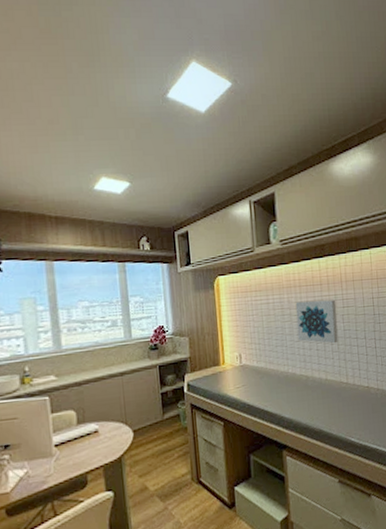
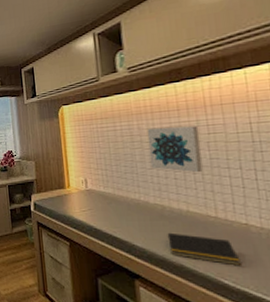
notepad: none [310,400,363,425] -> present [167,232,241,266]

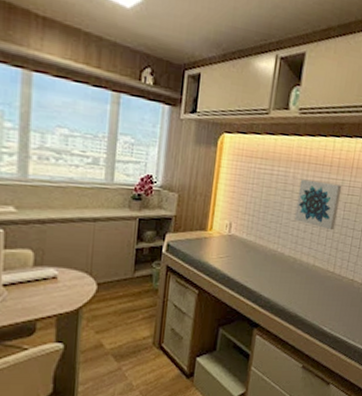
notepad: present [167,232,241,266] -> none [290,284,340,315]

